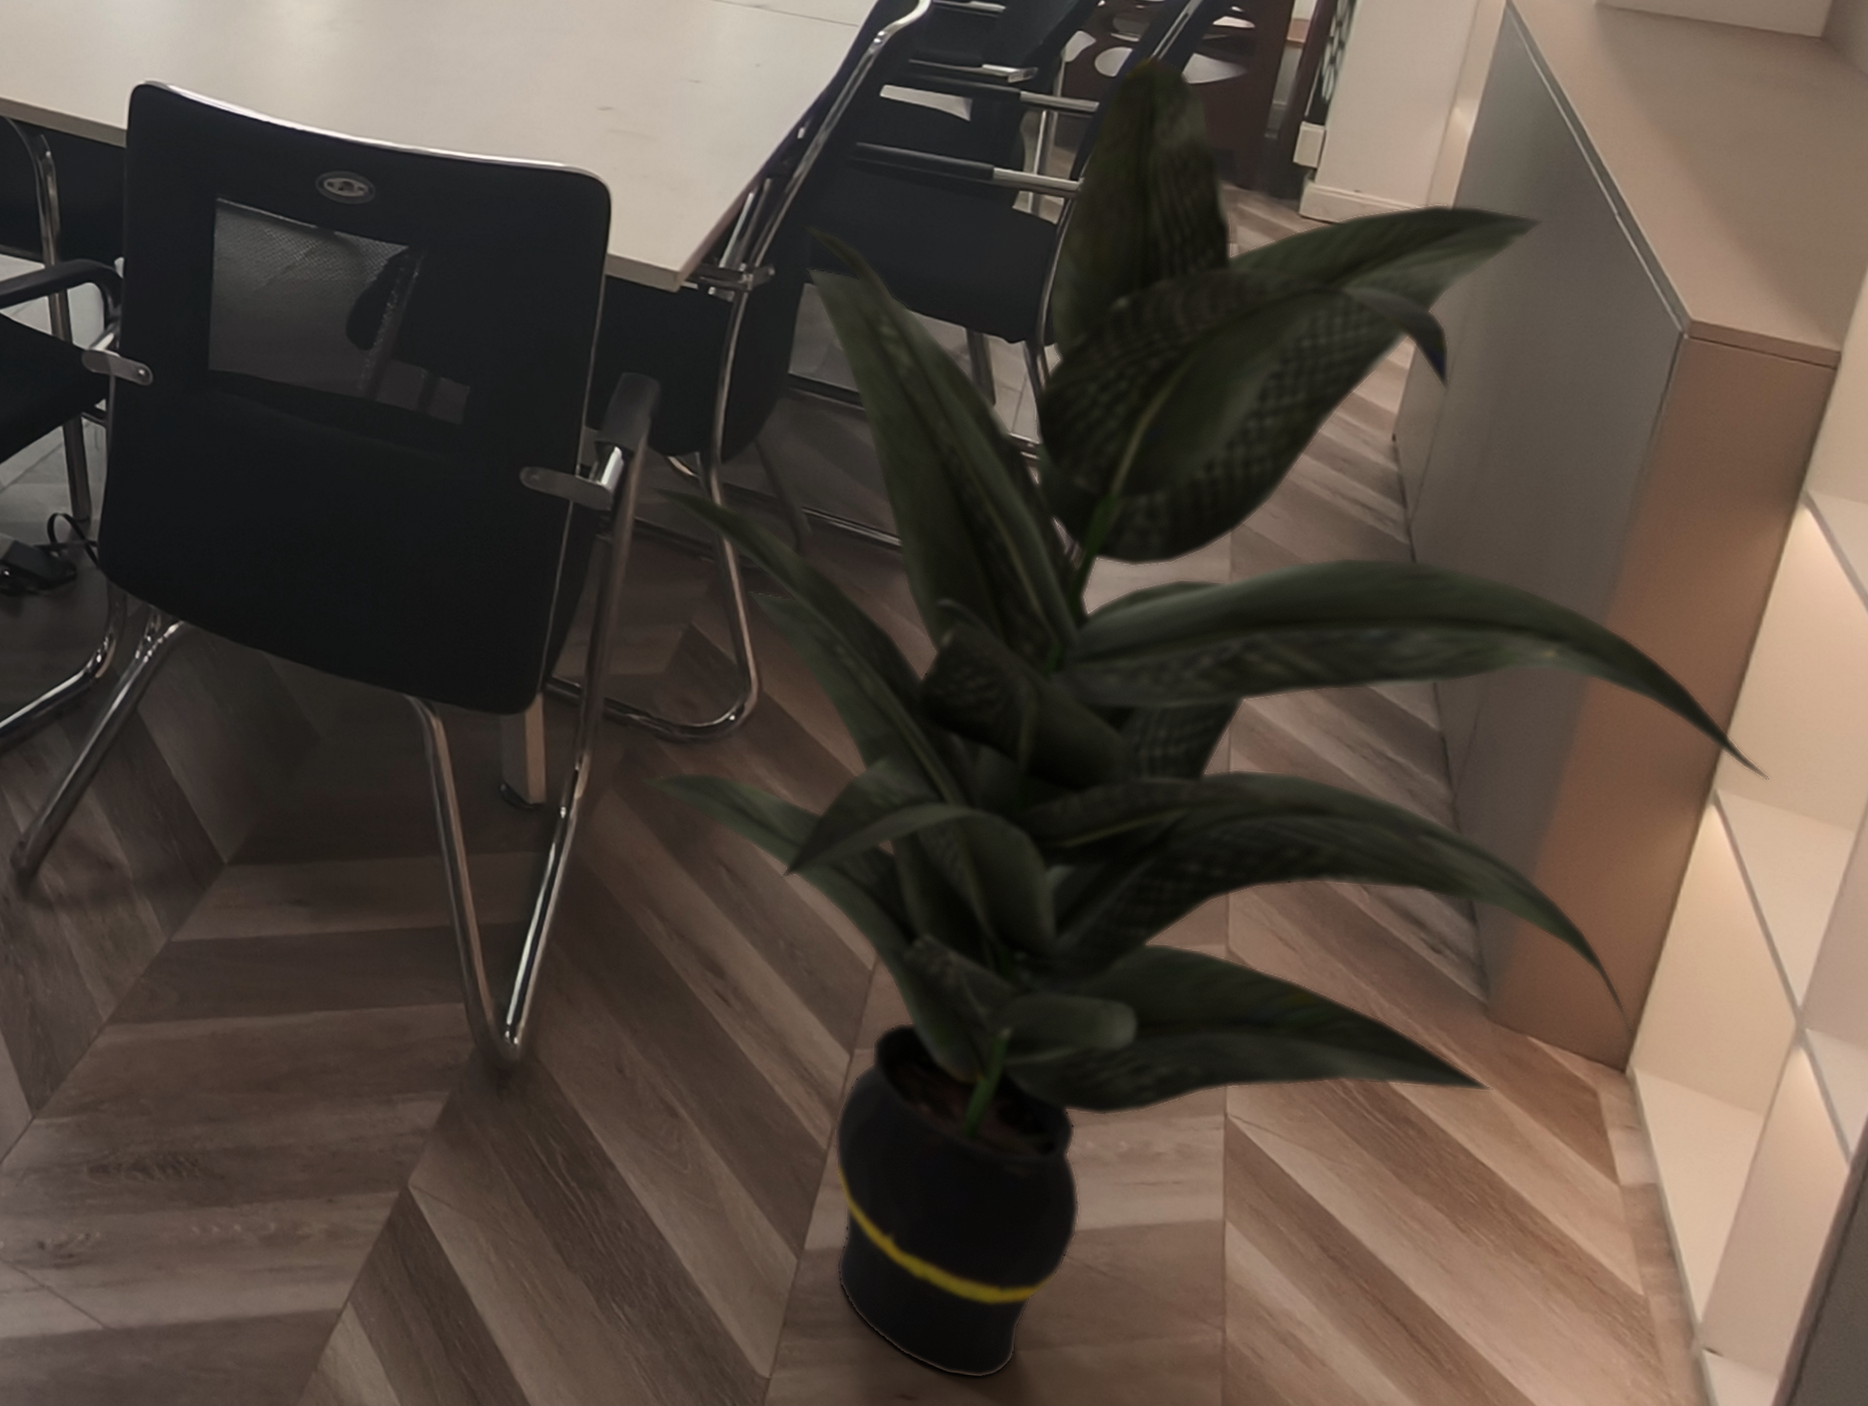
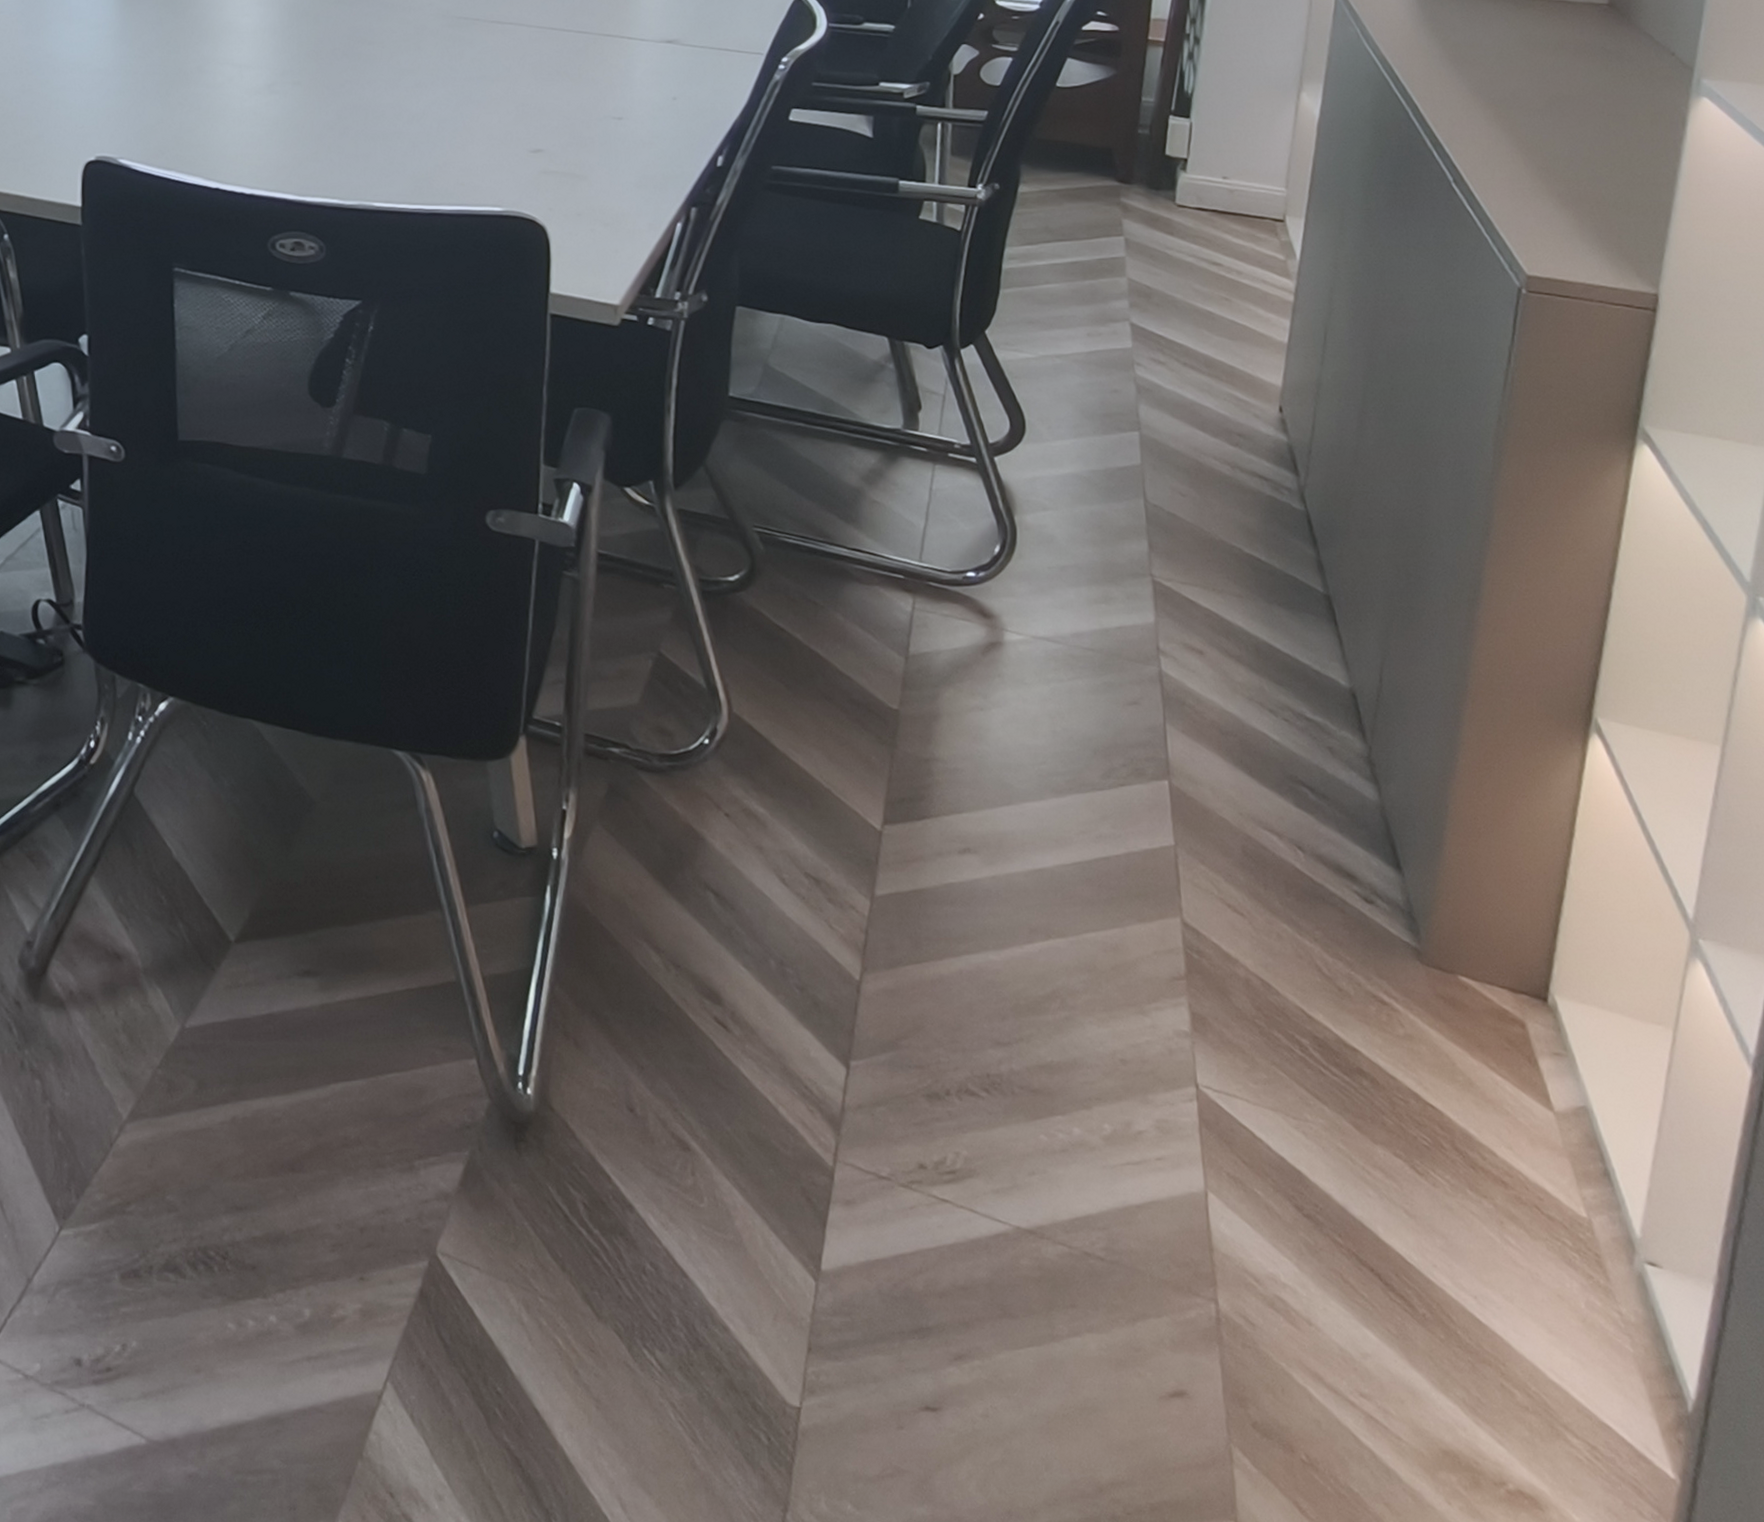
indoor plant: present [641,52,1769,1379] -> none [607,60,1641,1382]

